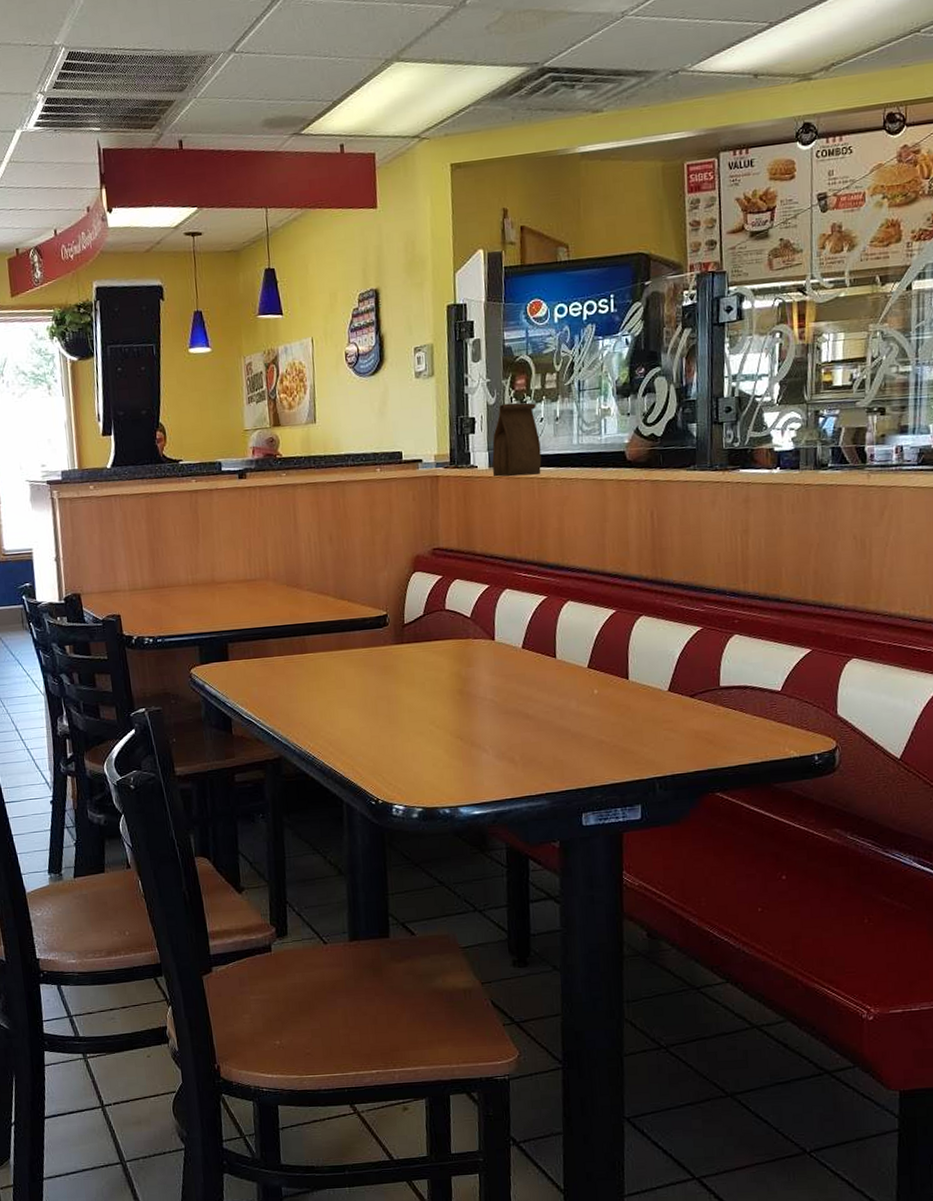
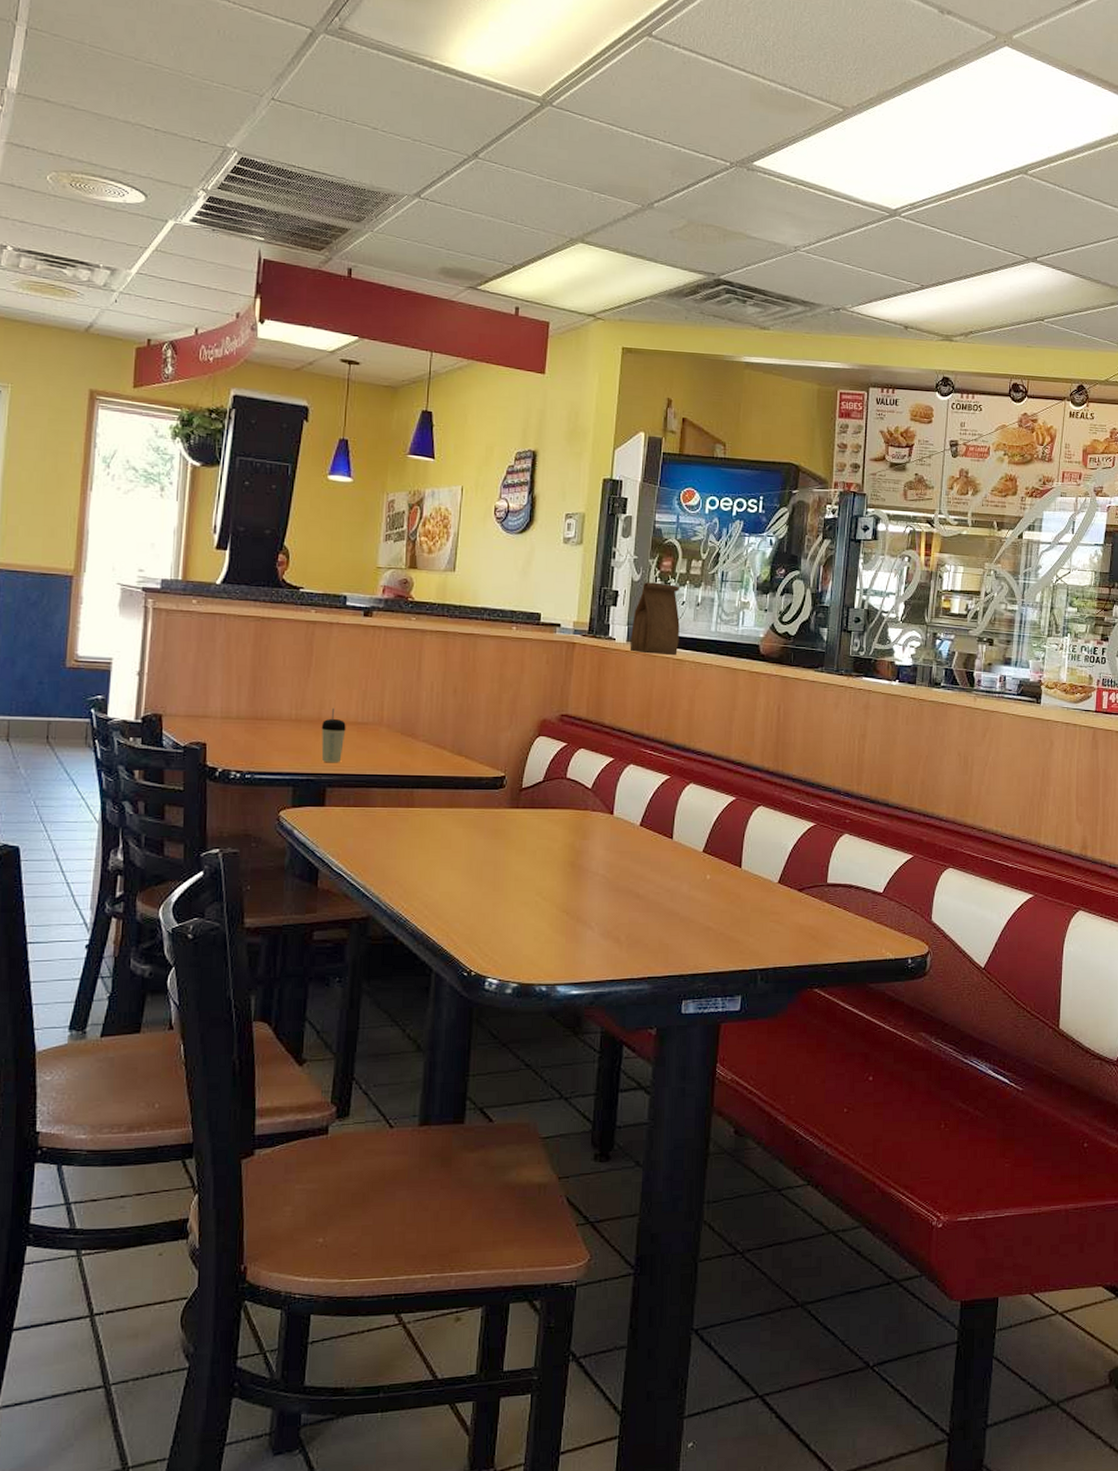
beverage cup: none [215,568,238,621] -> present [321,707,346,763]

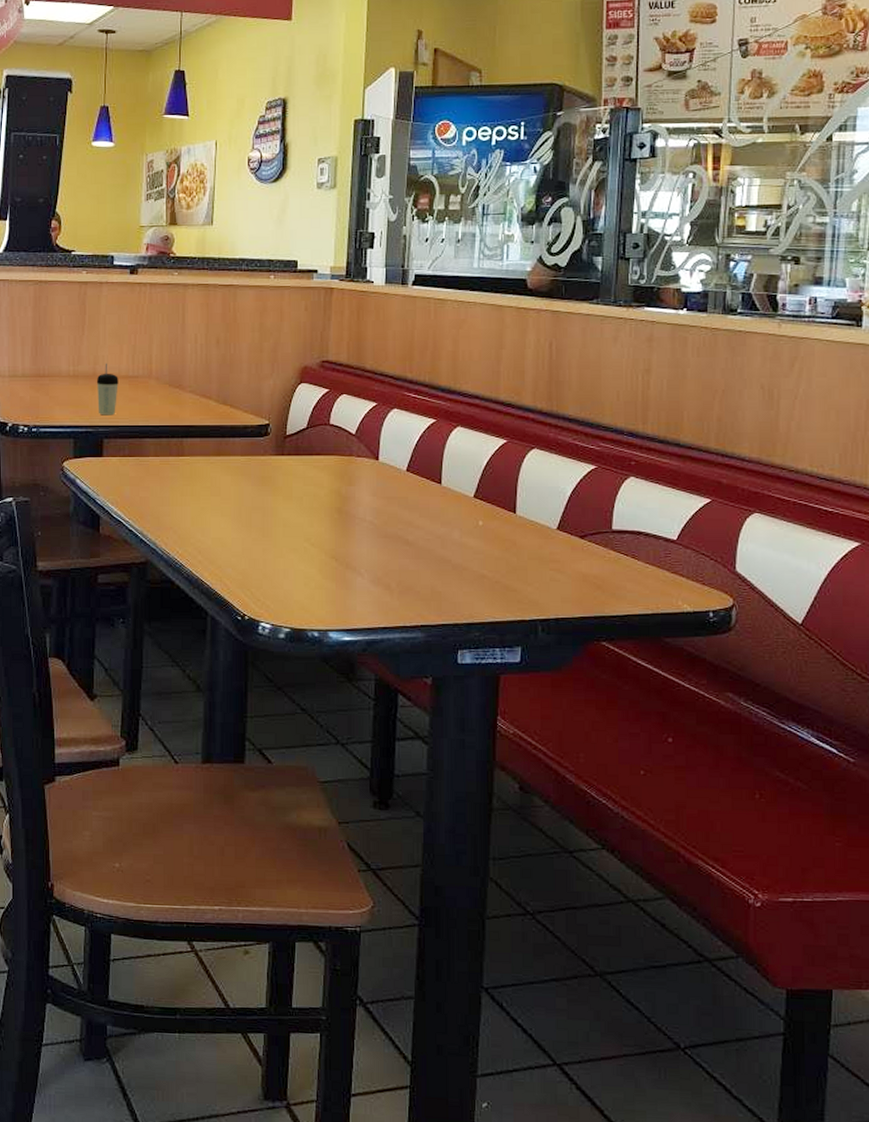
paper bag: present [629,582,680,656] -> none [388,221,440,296]

